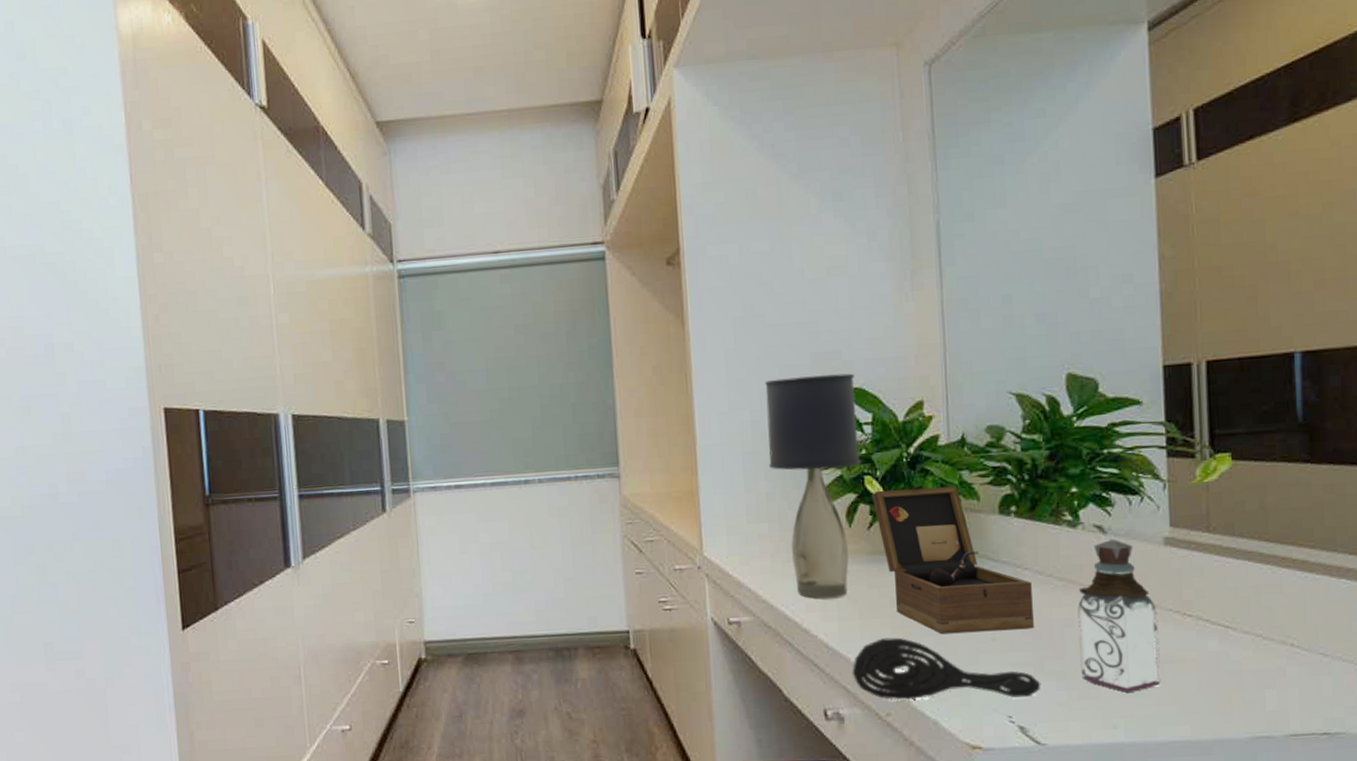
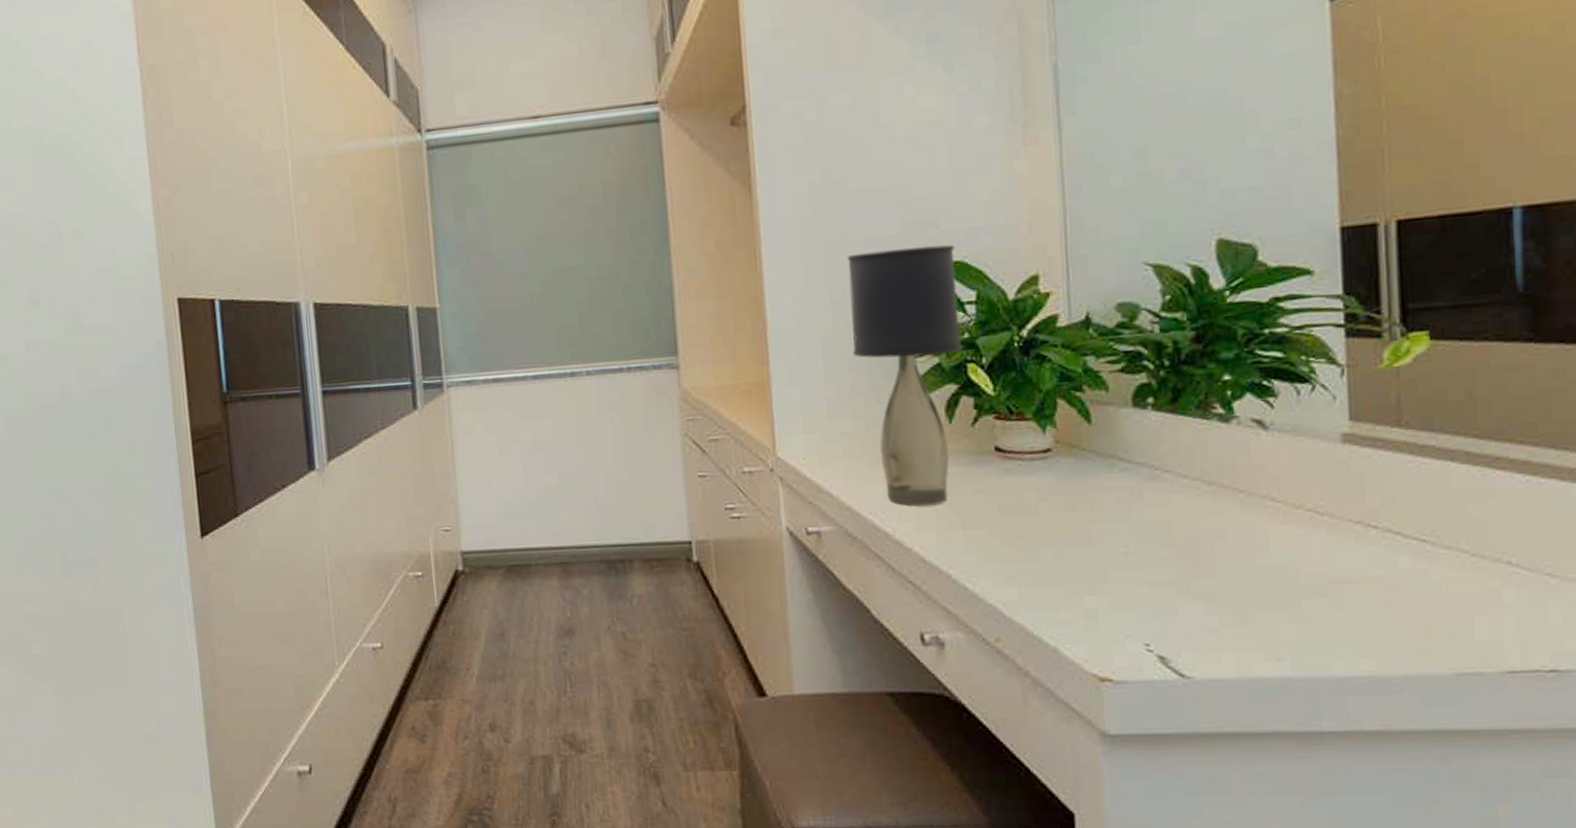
hairbrush: present [852,637,1041,701] -> none [953,550,1186,625]
wooden box: present [872,485,1034,635] -> none [977,373,1177,548]
perfume bottle: present [1078,538,1161,694] -> none [1231,435,1338,619]

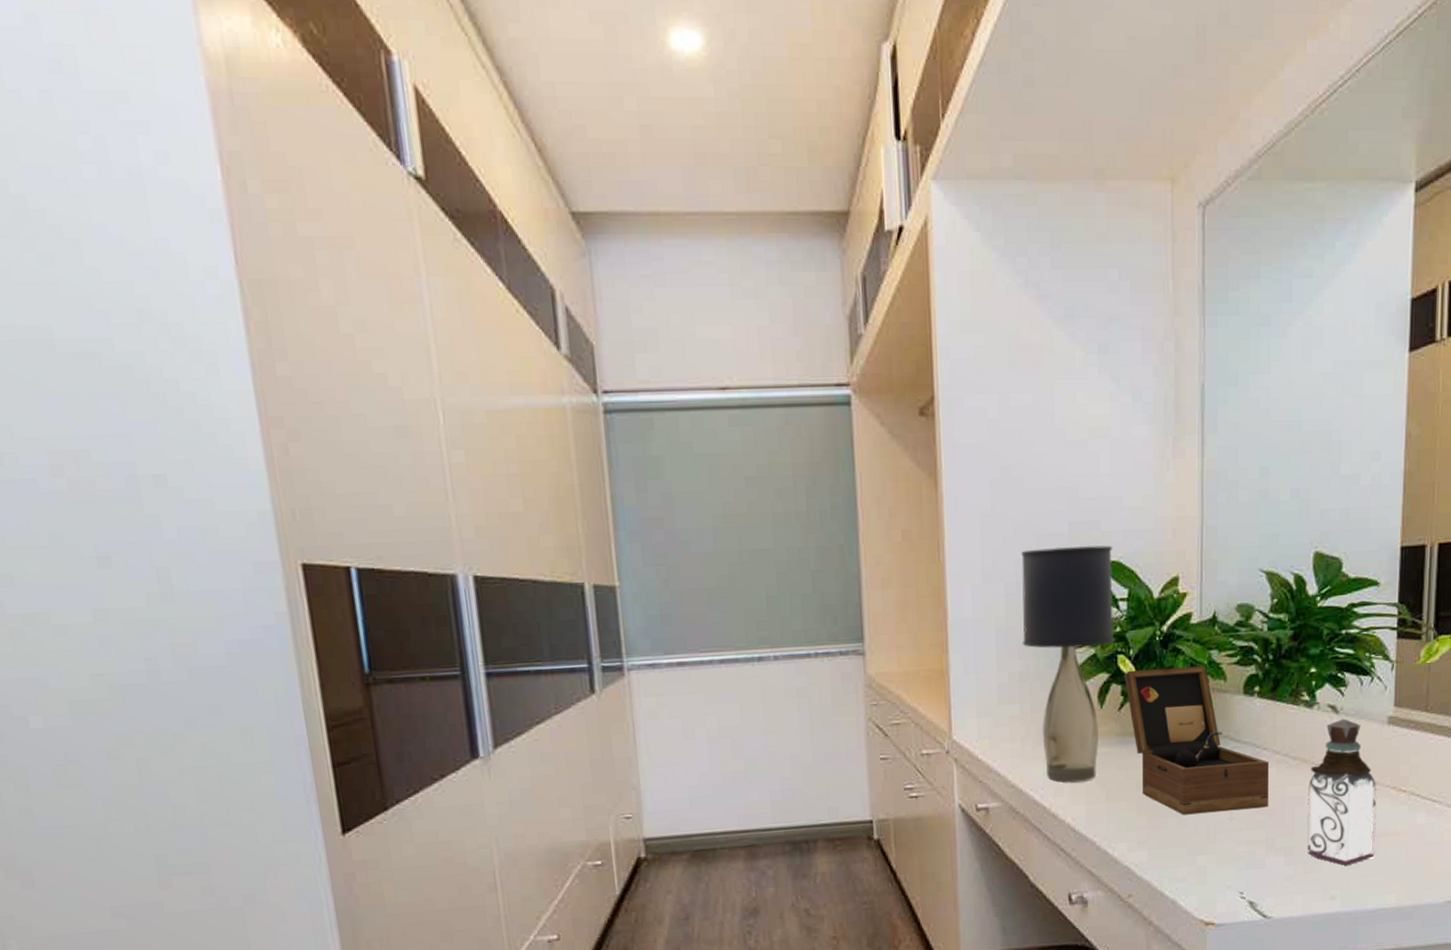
wooden box: none [977,373,1177,548] -> present [1125,664,1269,815]
perfume bottle: none [1231,435,1338,619] -> present [1307,718,1377,866]

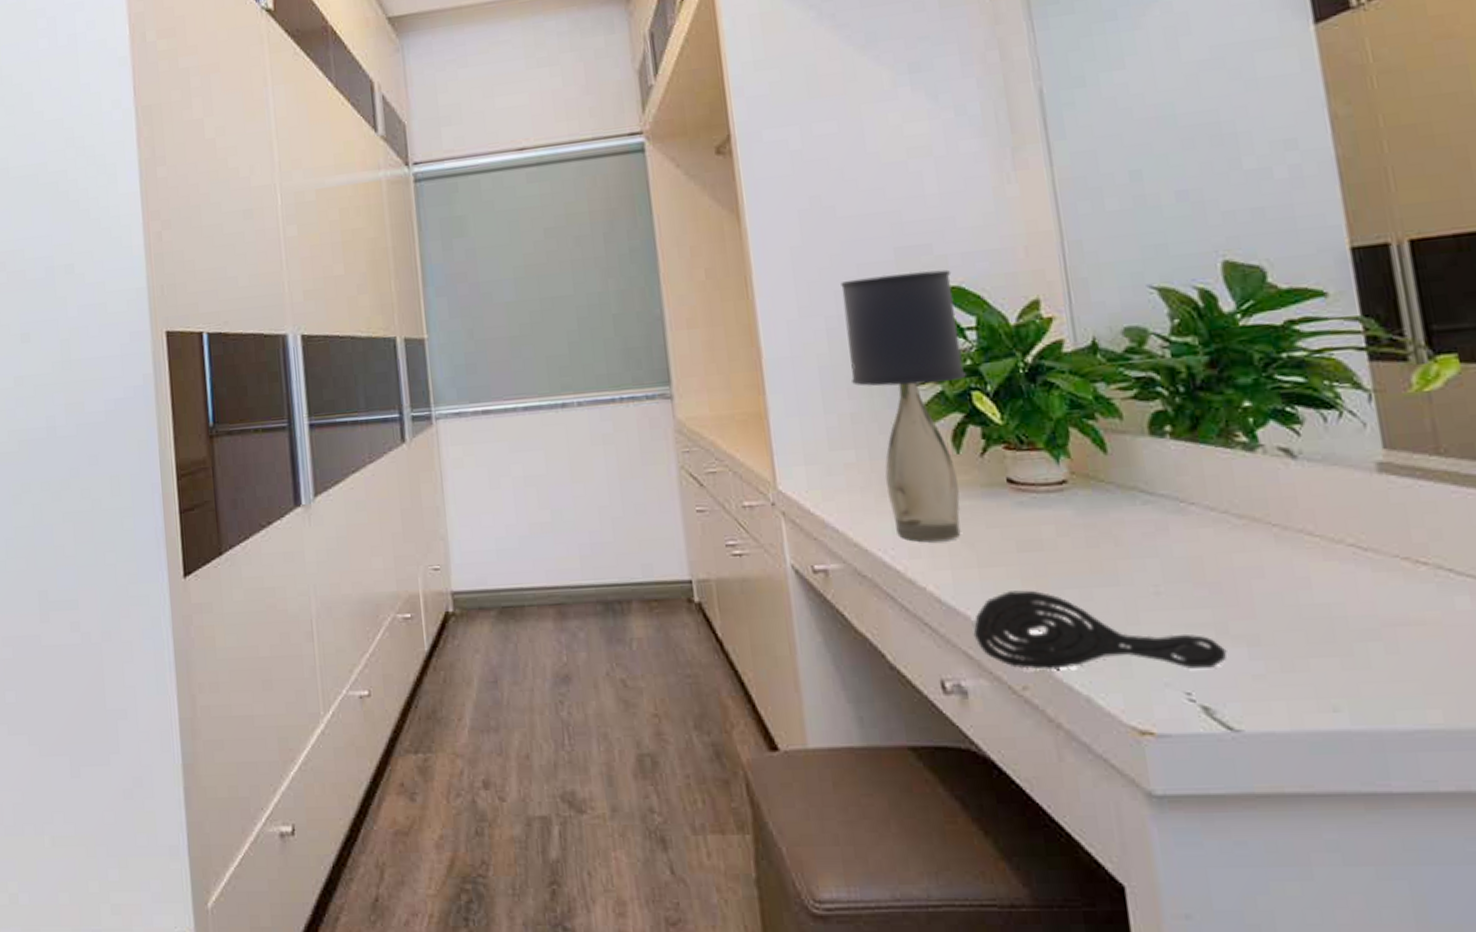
hairbrush: none [1097,819,1271,883] -> present [973,590,1227,672]
wooden box: present [1125,664,1269,815] -> none [983,401,1210,587]
perfume bottle: present [1307,718,1377,866] -> none [1267,464,1394,666]

